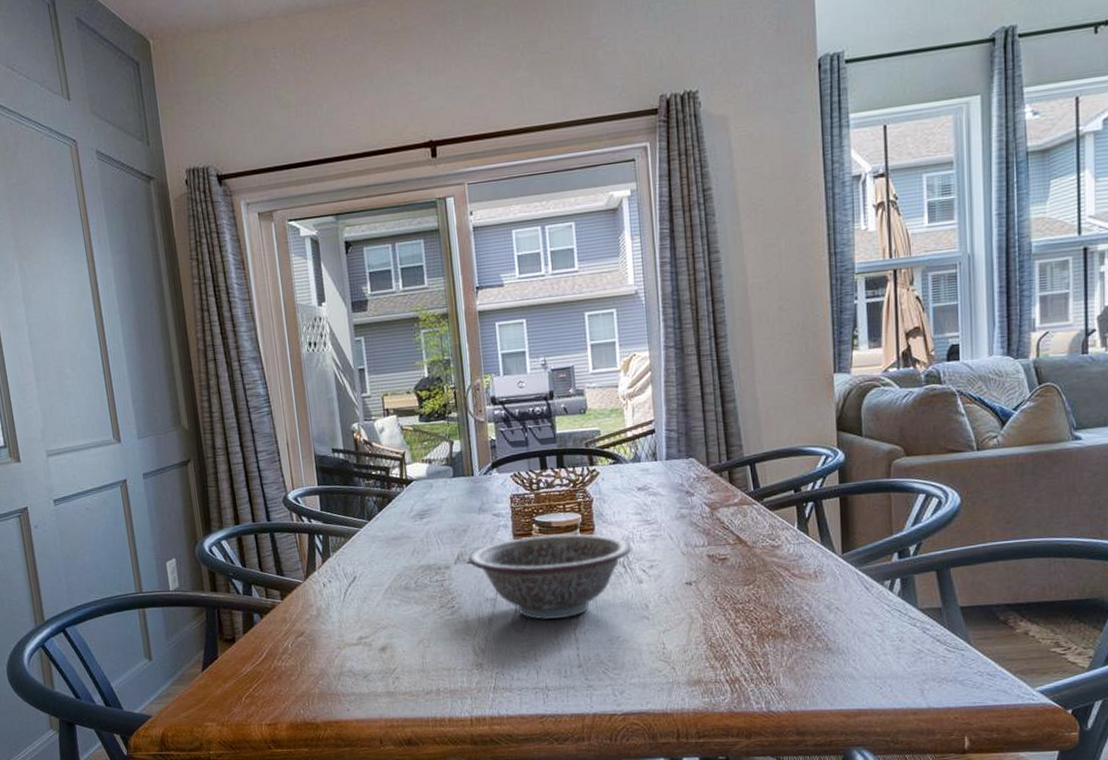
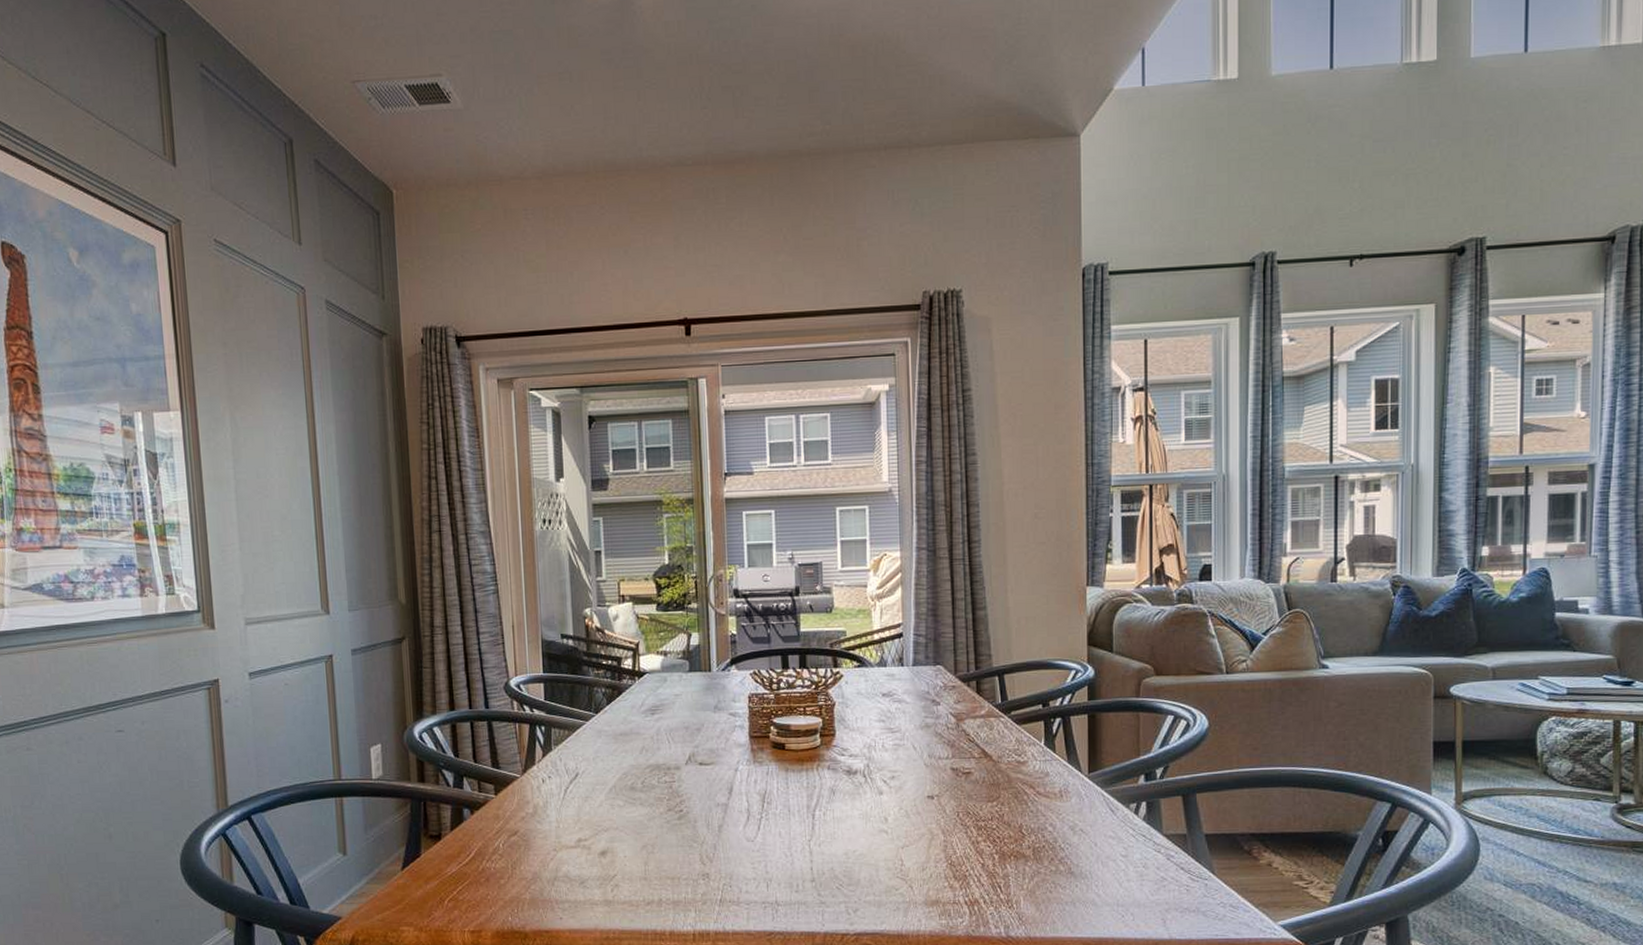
decorative bowl: present [468,533,631,620] -> none [700,738,873,829]

